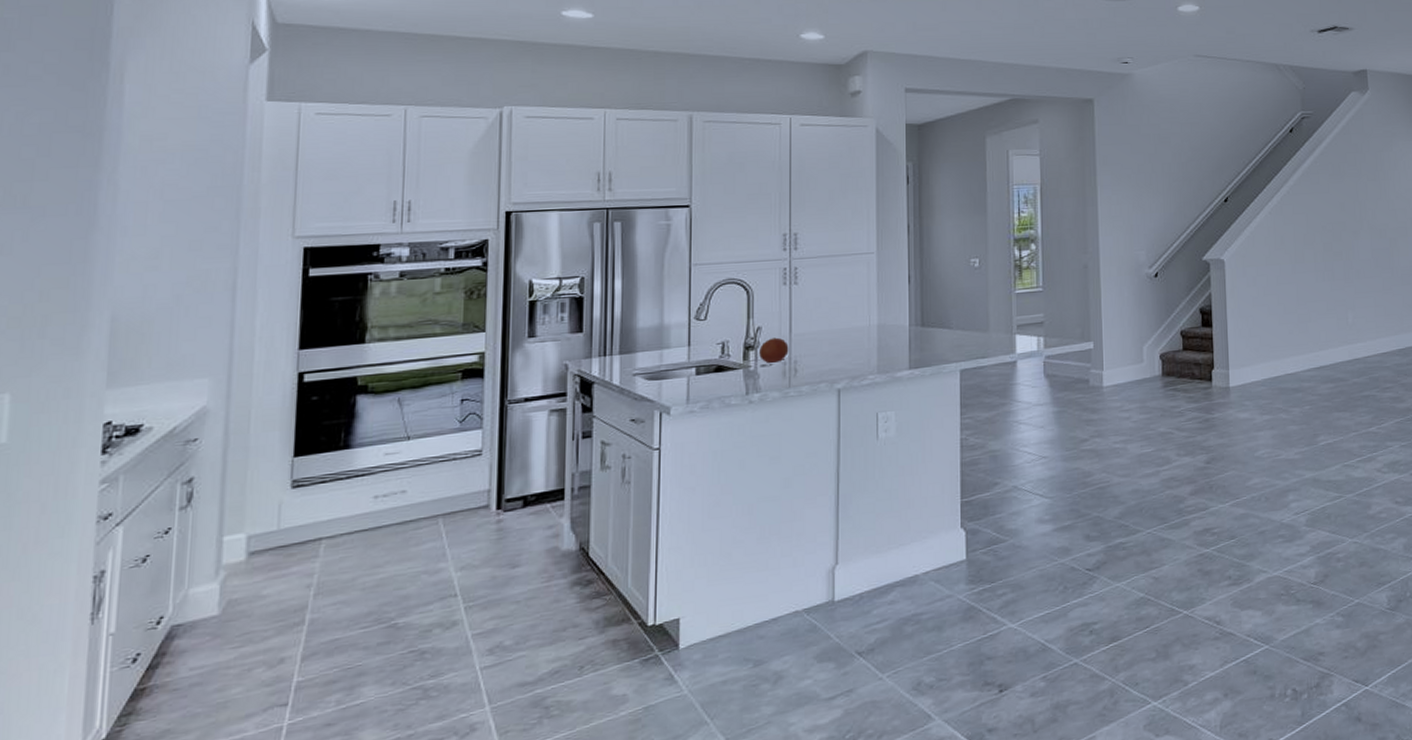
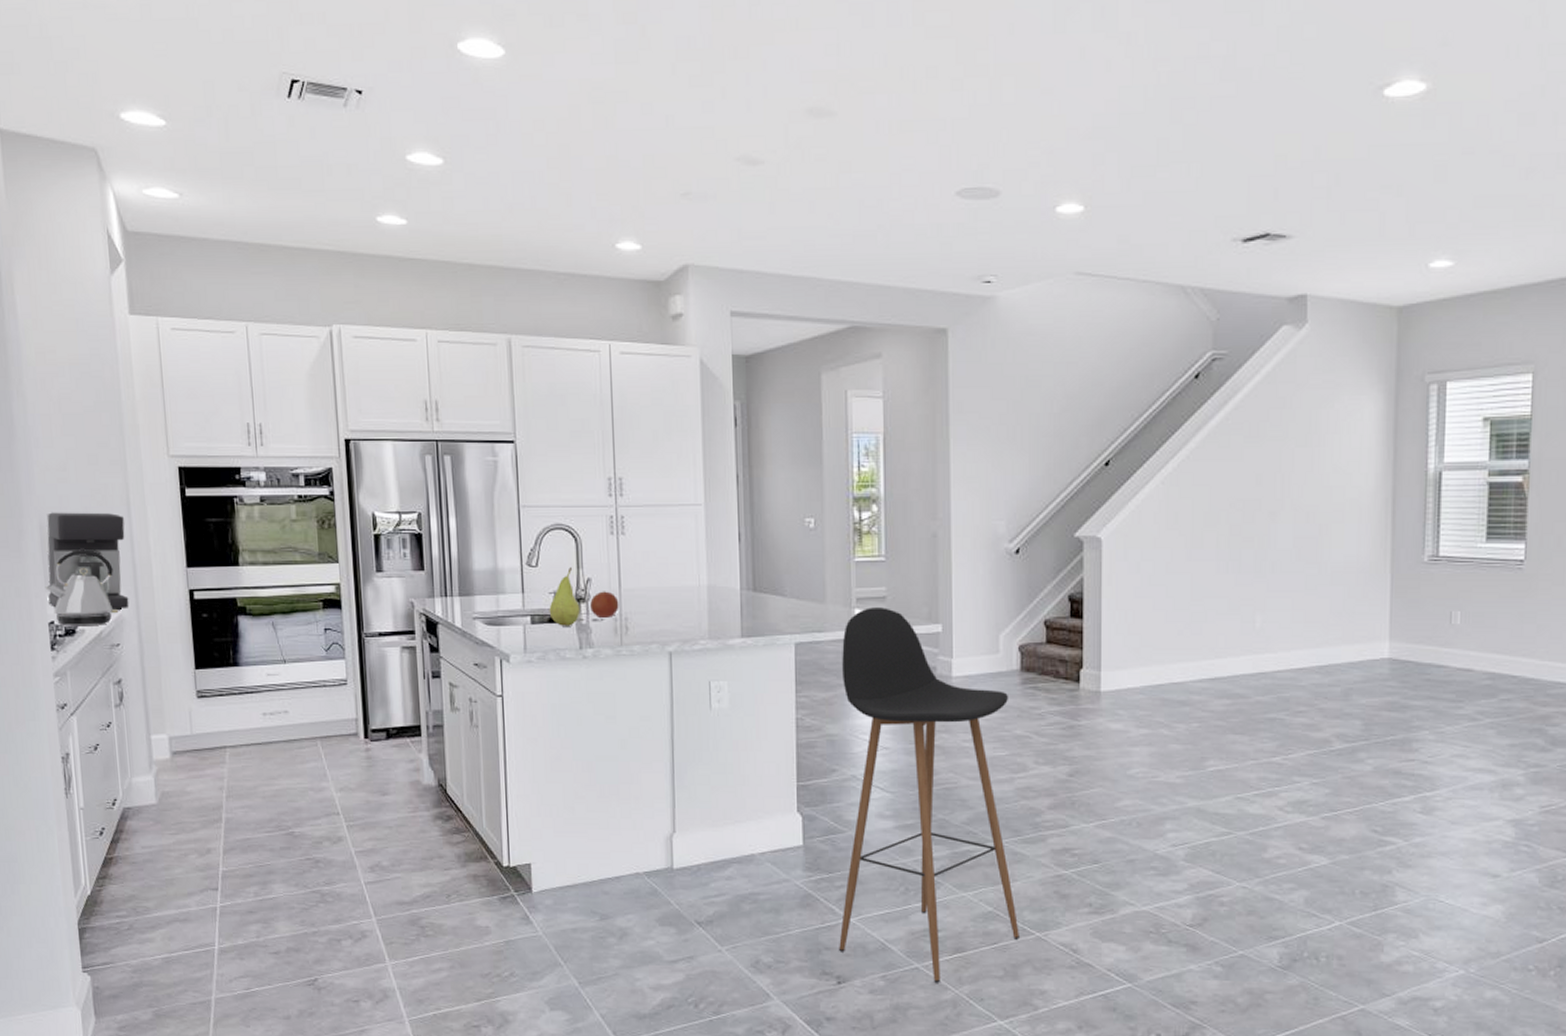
kettle: none [106,339,203,426] -> present [45,549,119,626]
coffee maker: none [108,299,226,407] -> present [47,512,129,610]
fruit: none [716,318,749,375] -> present [549,567,581,626]
bar stool: none [1001,331,1169,675] -> present [839,607,1019,983]

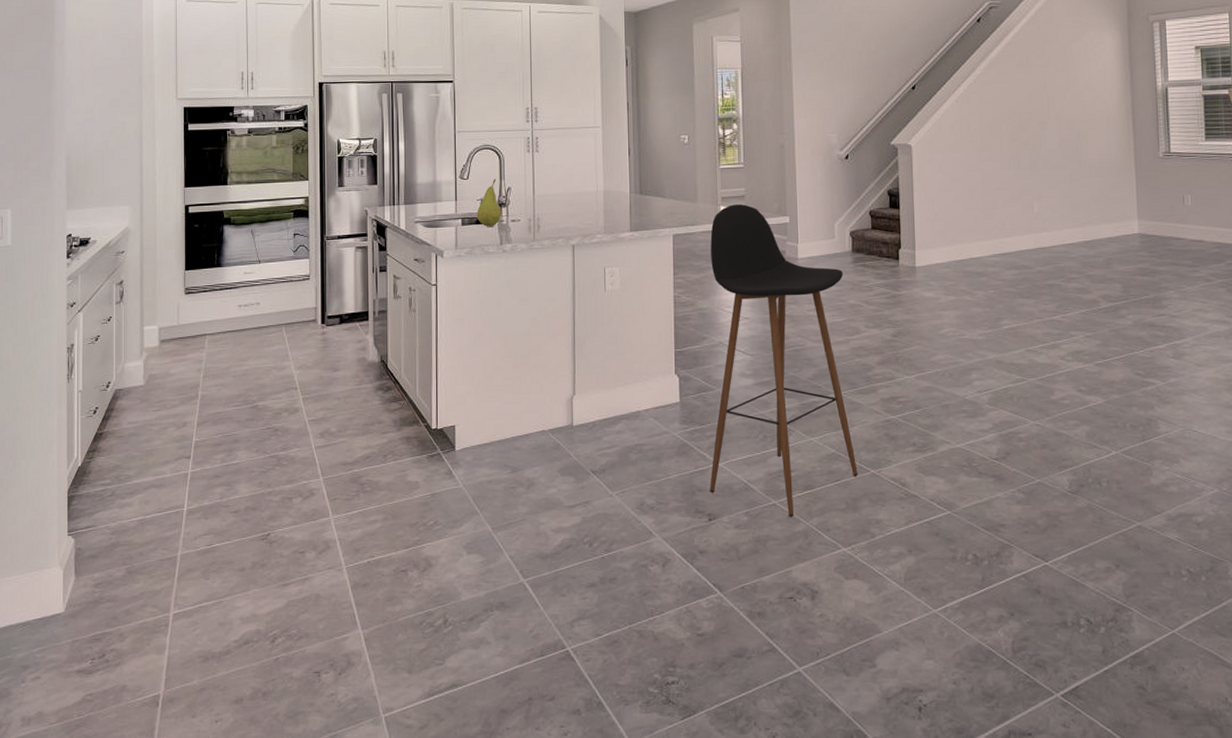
kettle: present [45,549,119,626] -> none [67,175,126,238]
coffee maker: present [47,512,129,610] -> none [69,145,136,223]
fruit: present [590,591,619,618] -> none [510,197,533,219]

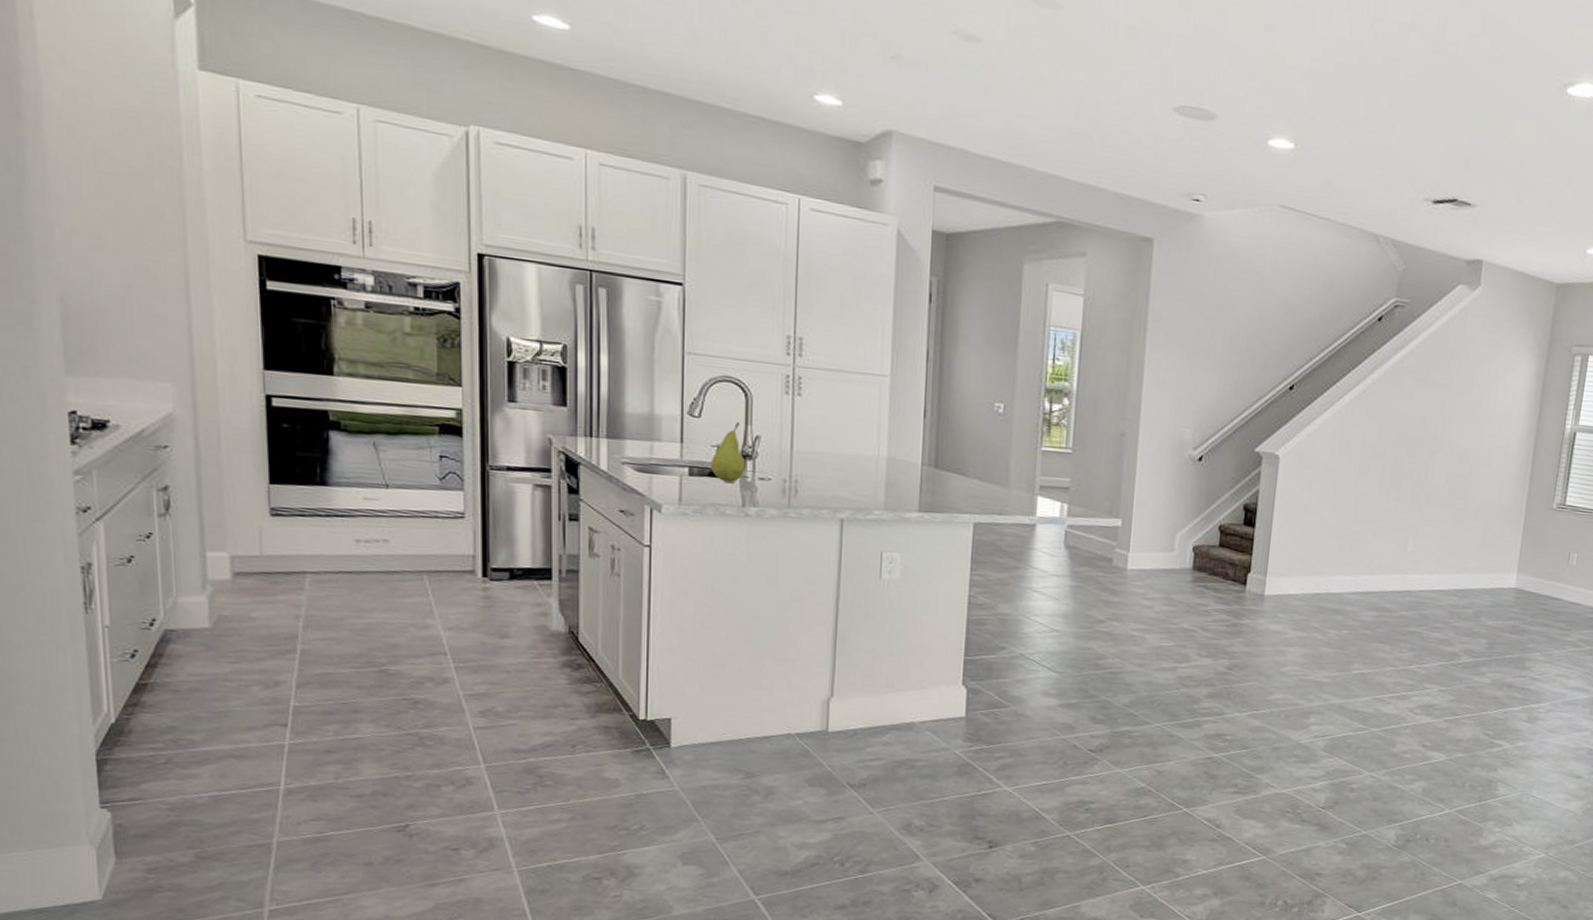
bar stool: present [710,204,858,517] -> none [993,496,1179,850]

